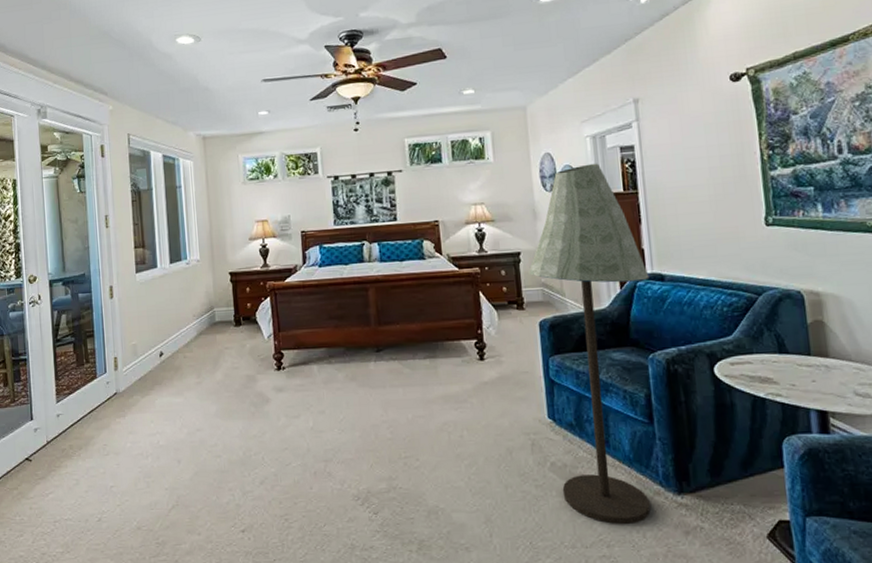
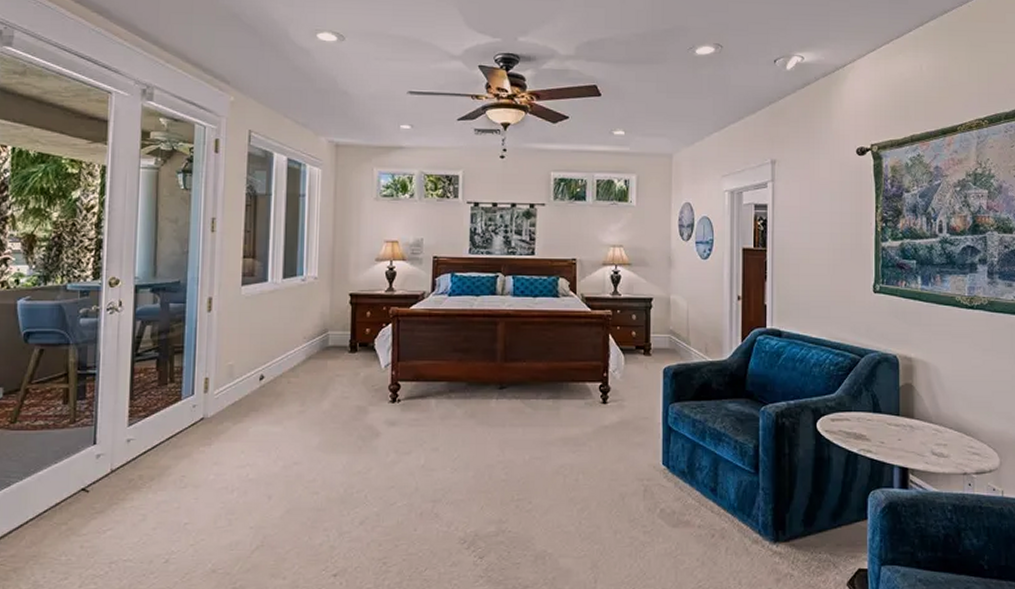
floor lamp: present [528,163,651,525] -> none [658,217,769,572]

